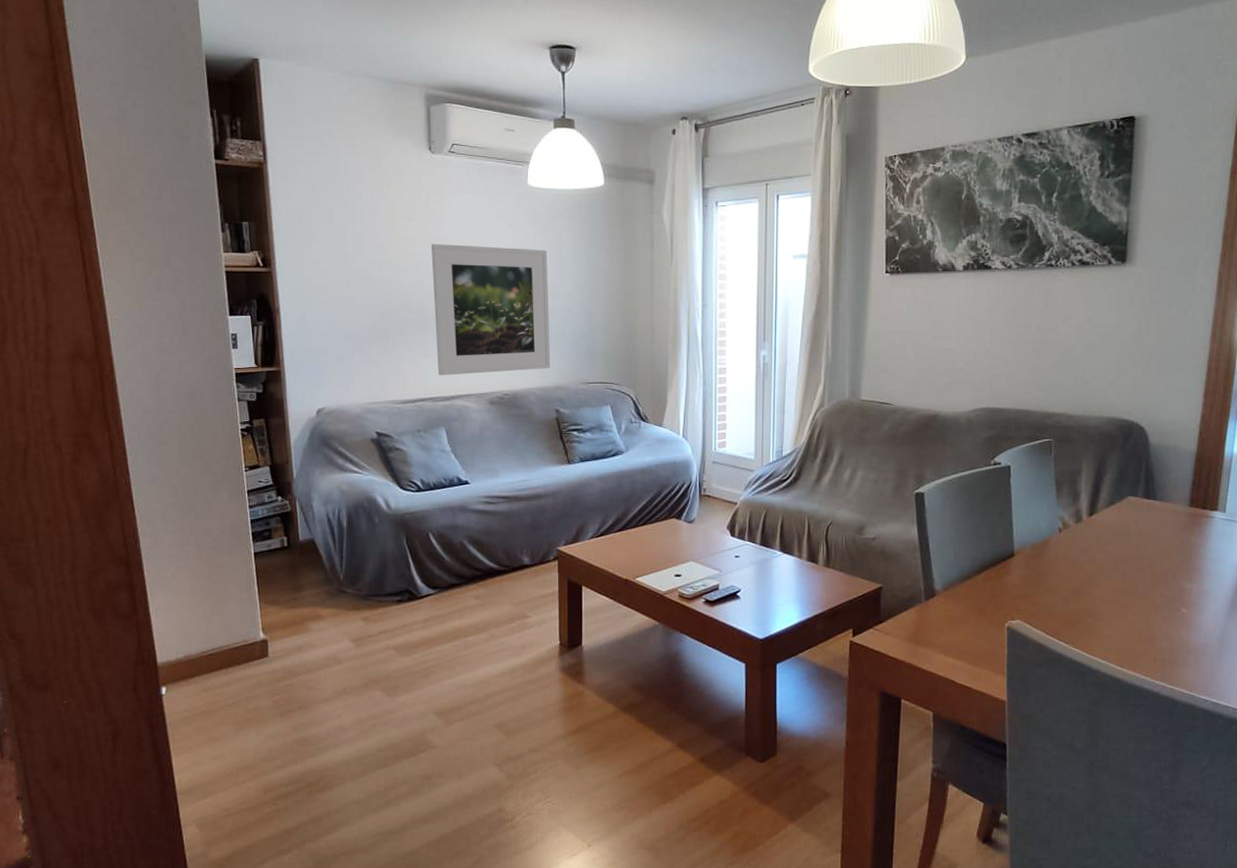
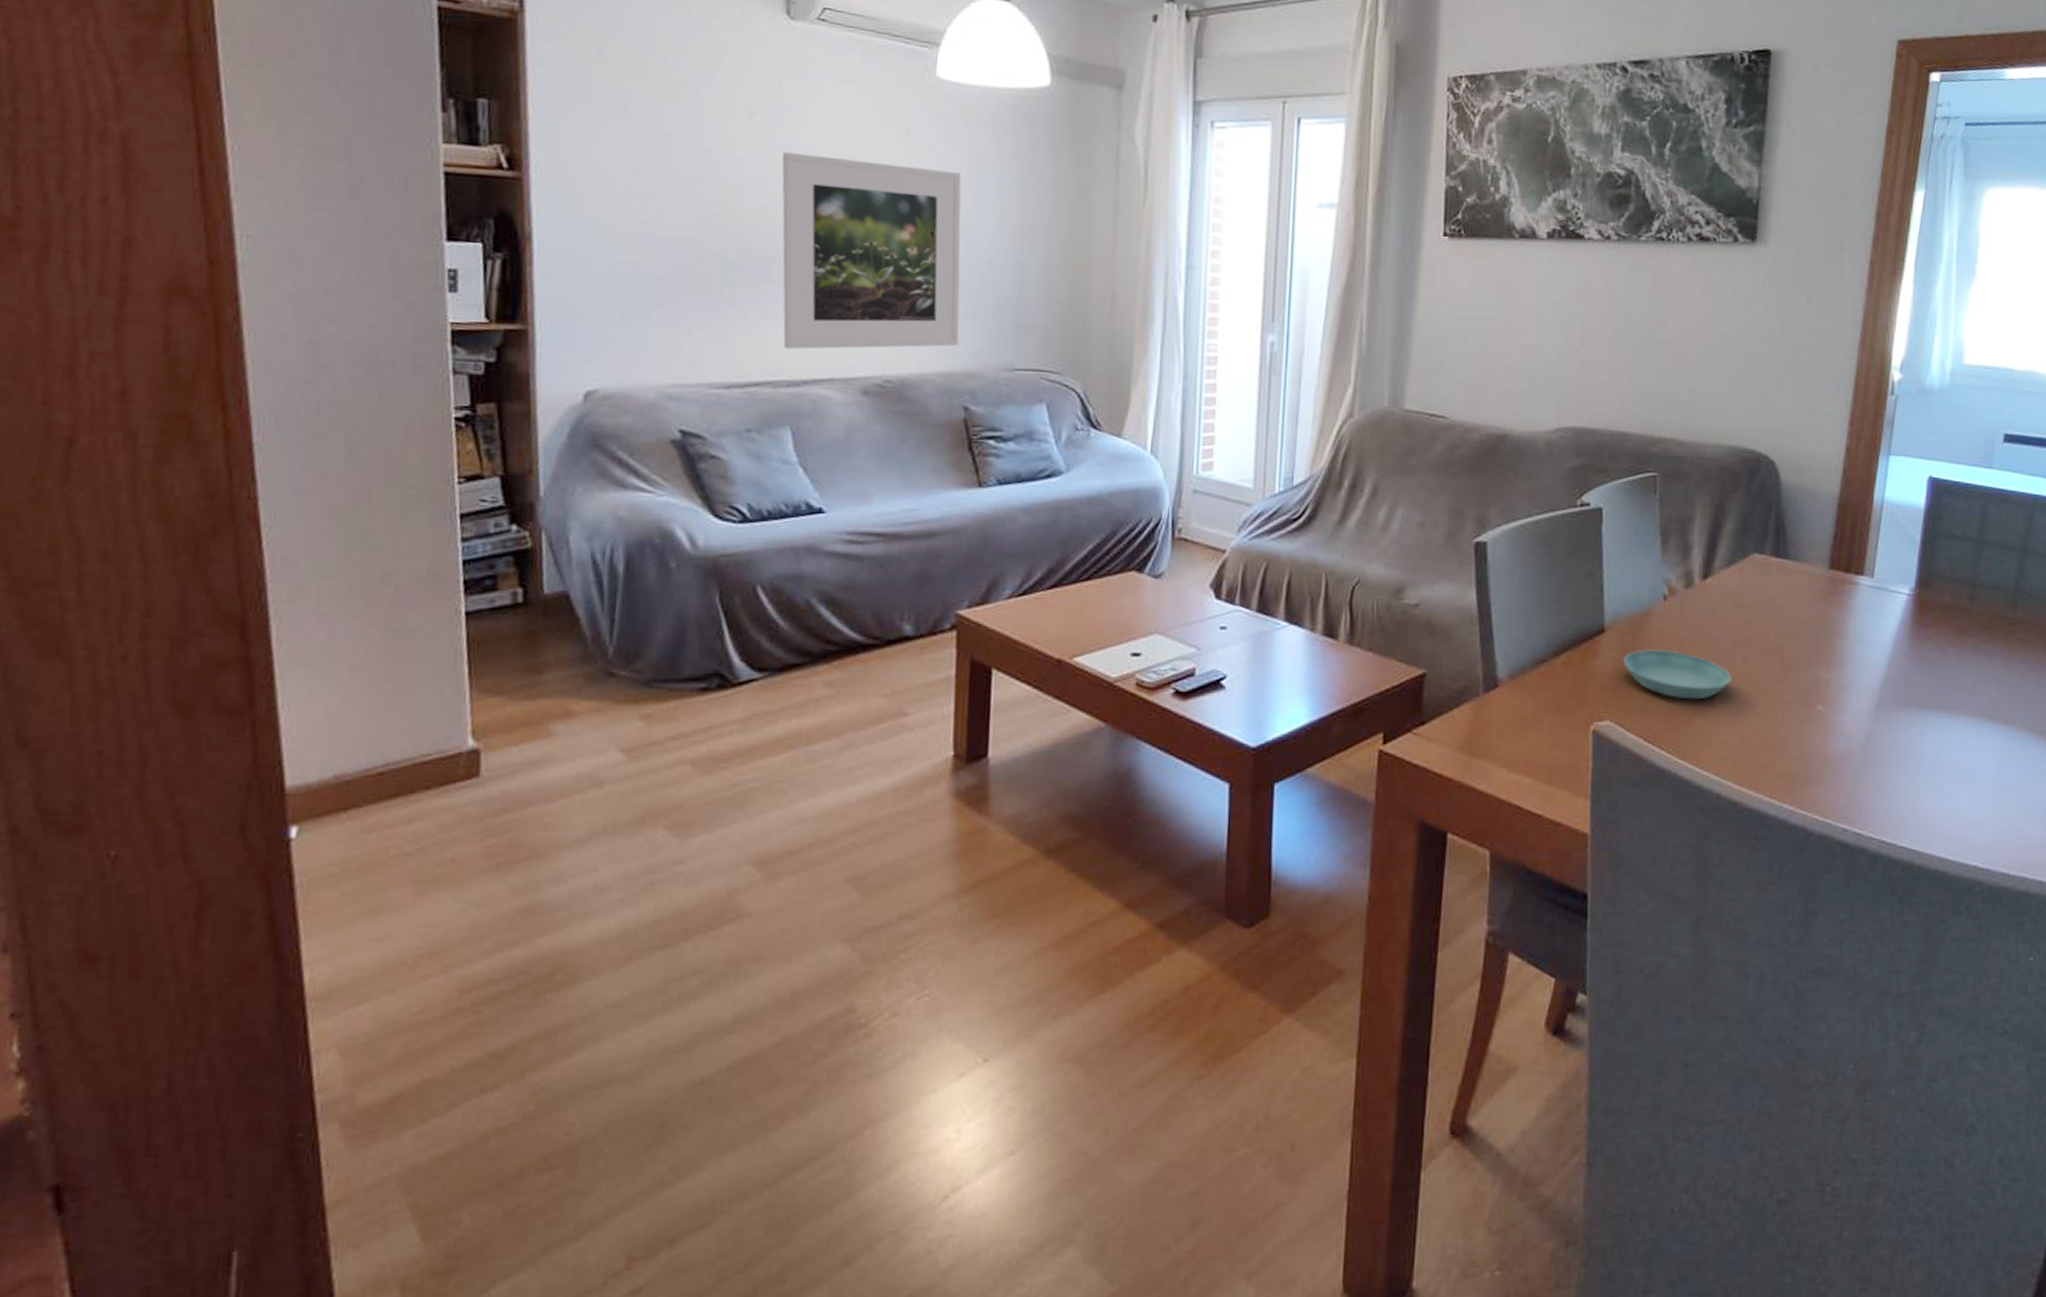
saucer: none [1029,568,1114,605] -> present [1623,649,1732,700]

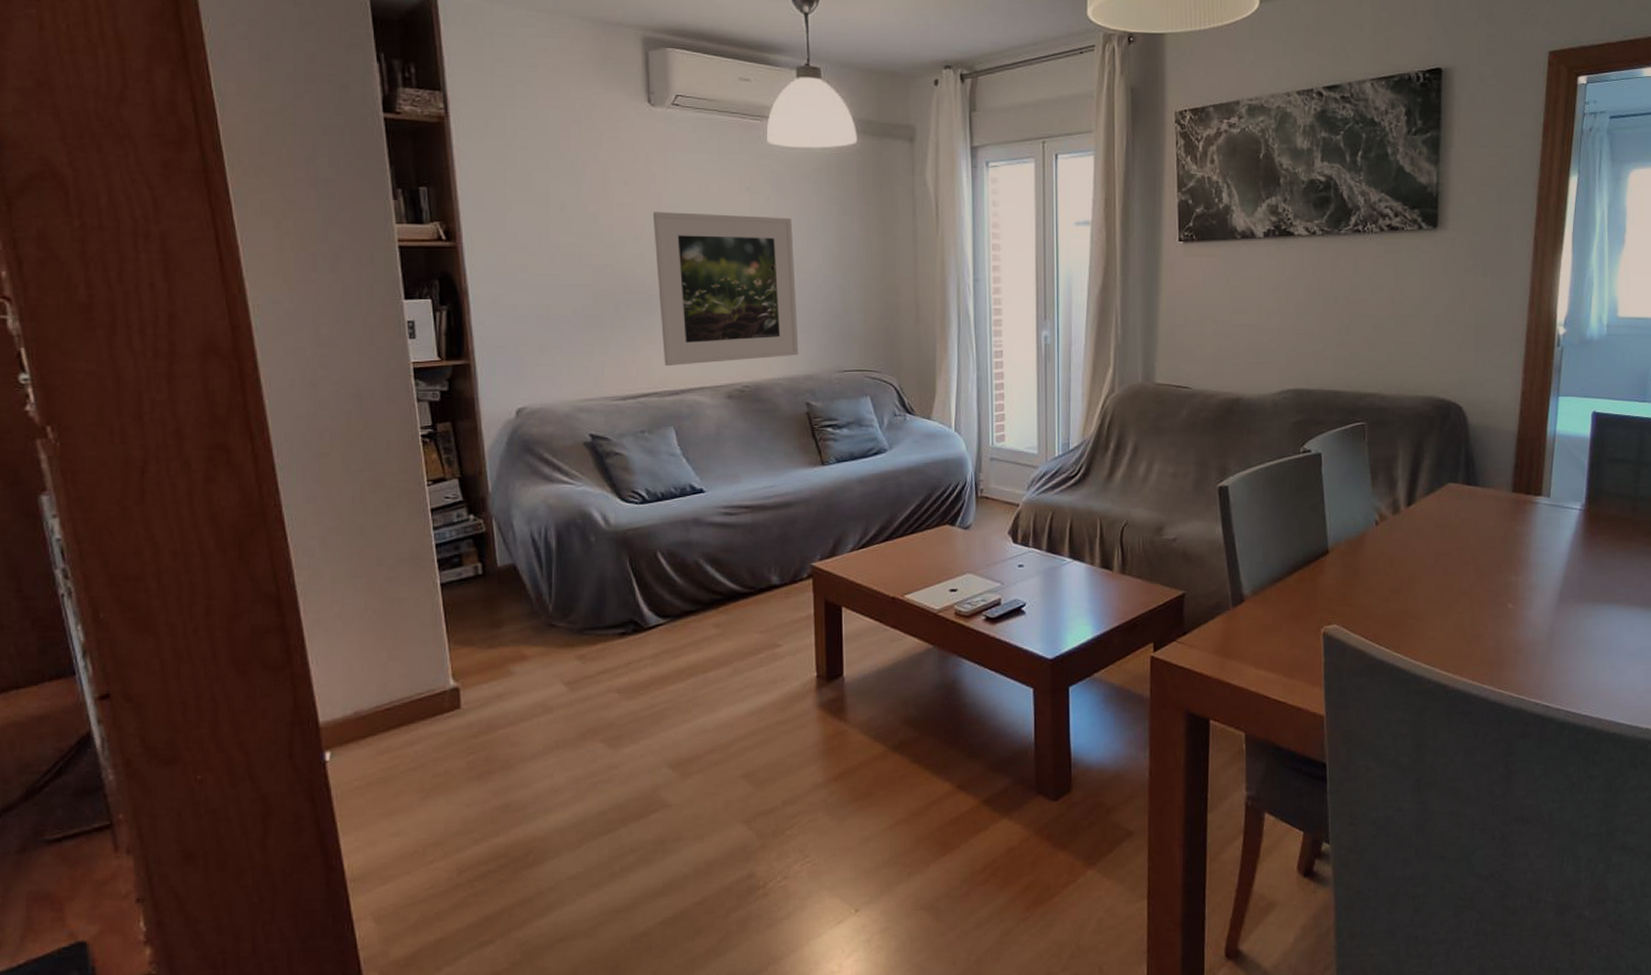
saucer: present [1623,649,1732,700] -> none [1345,565,1436,605]

